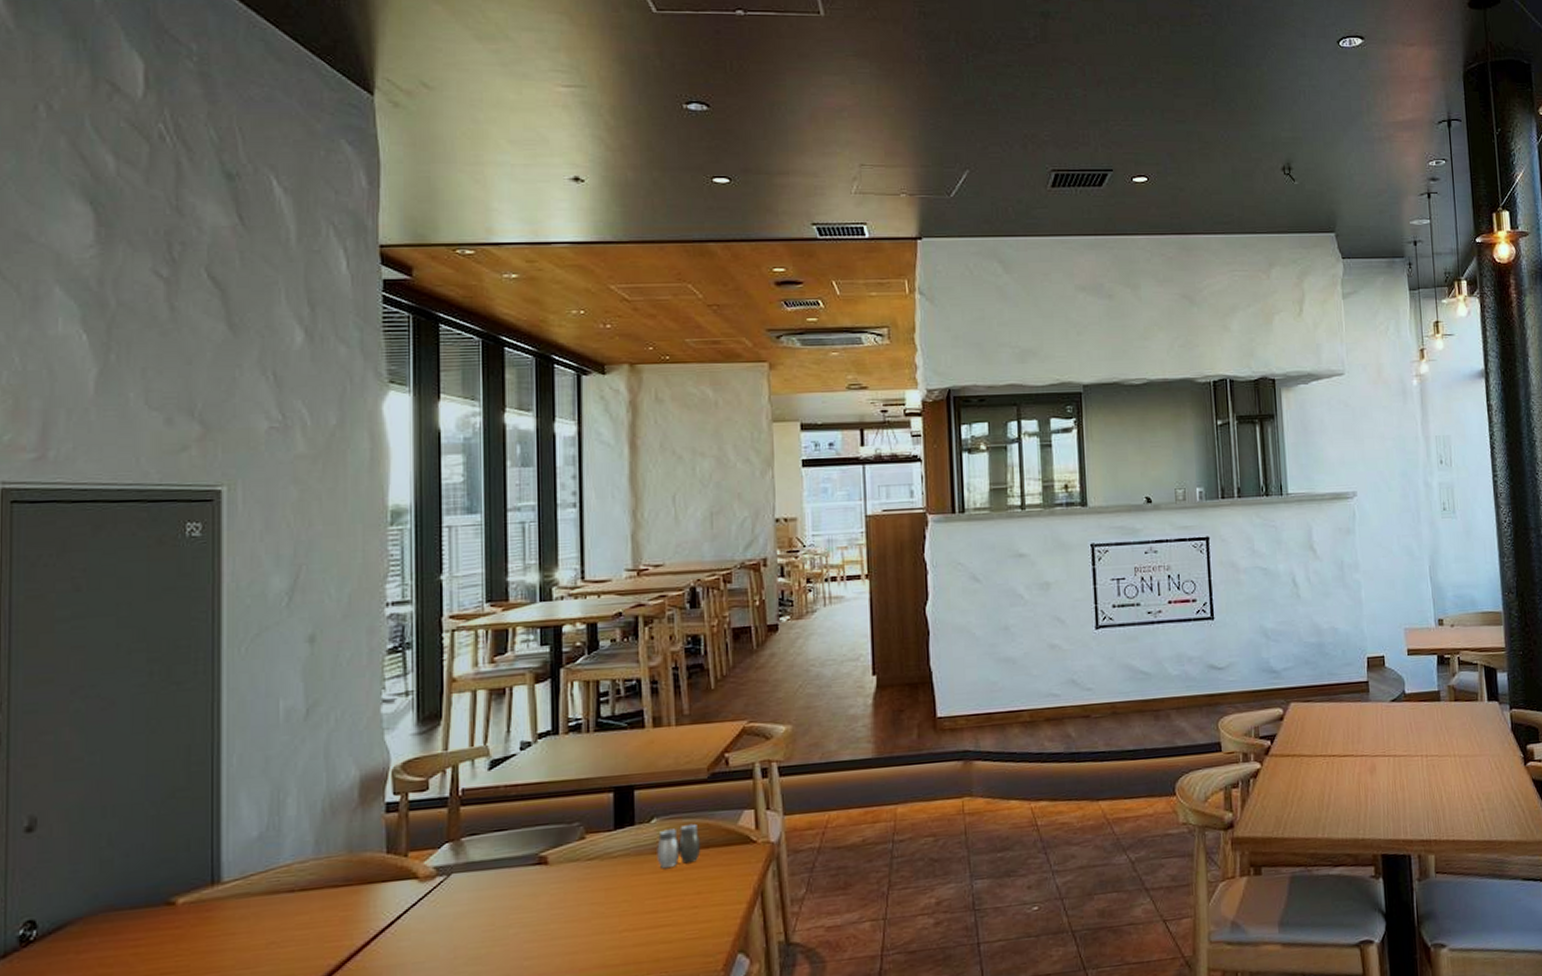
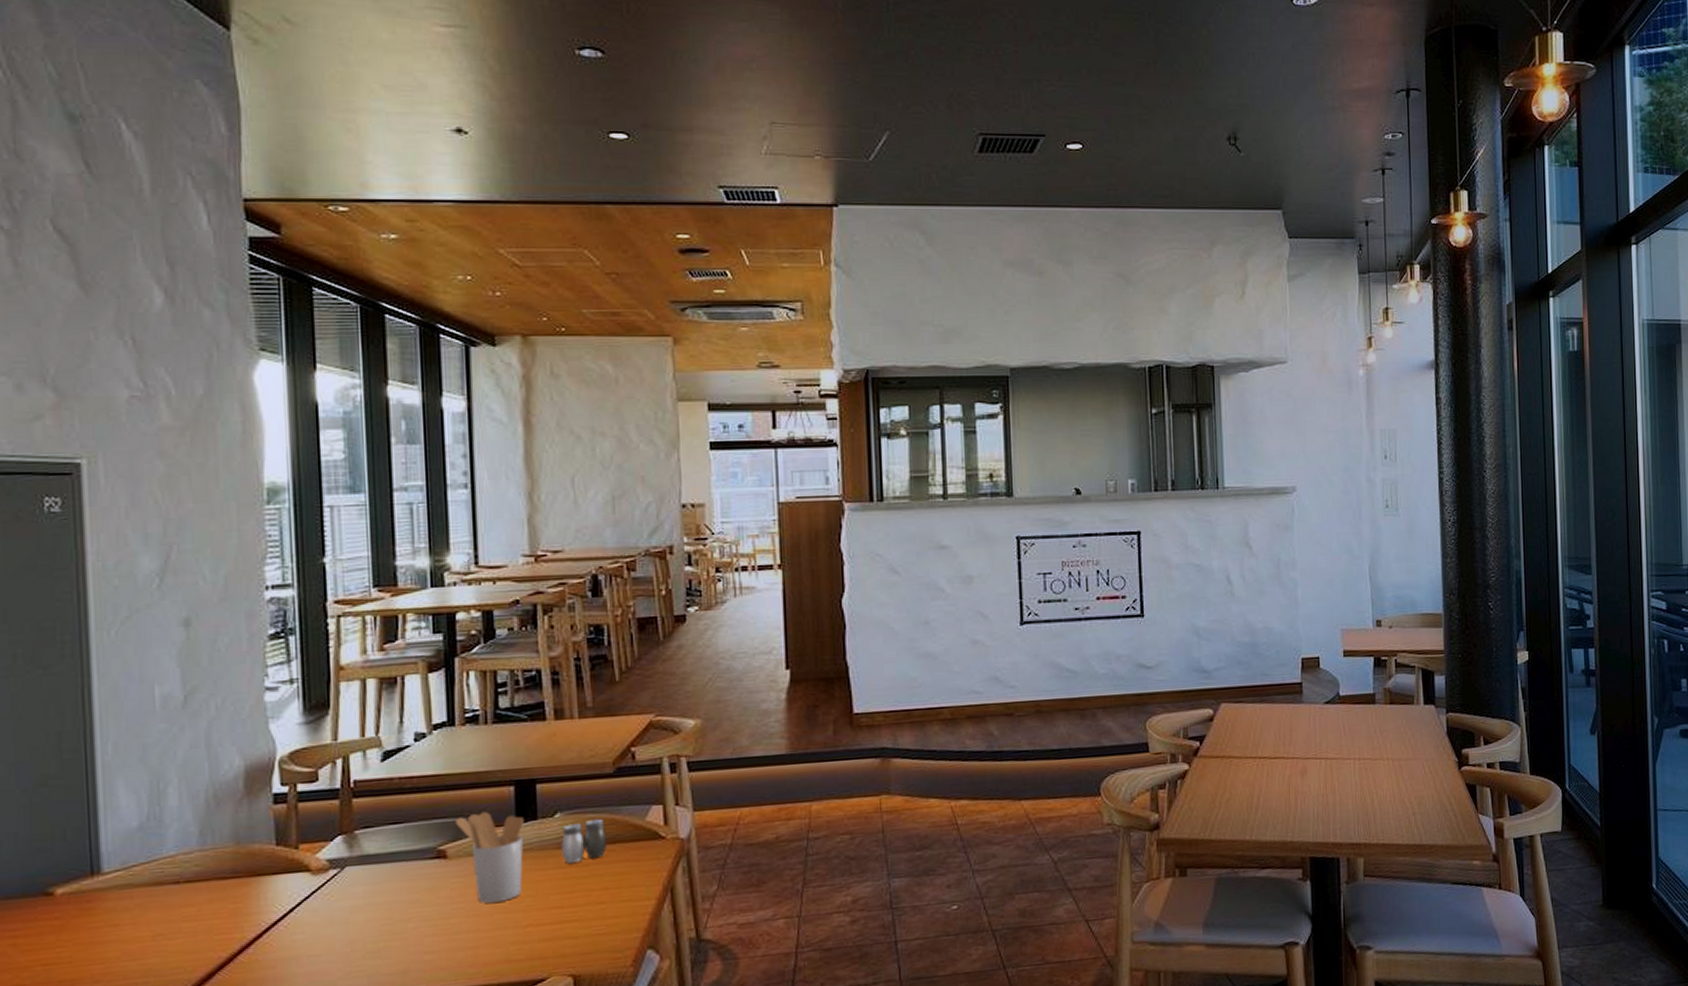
utensil holder: none [557,818,623,909] -> present [456,812,525,903]

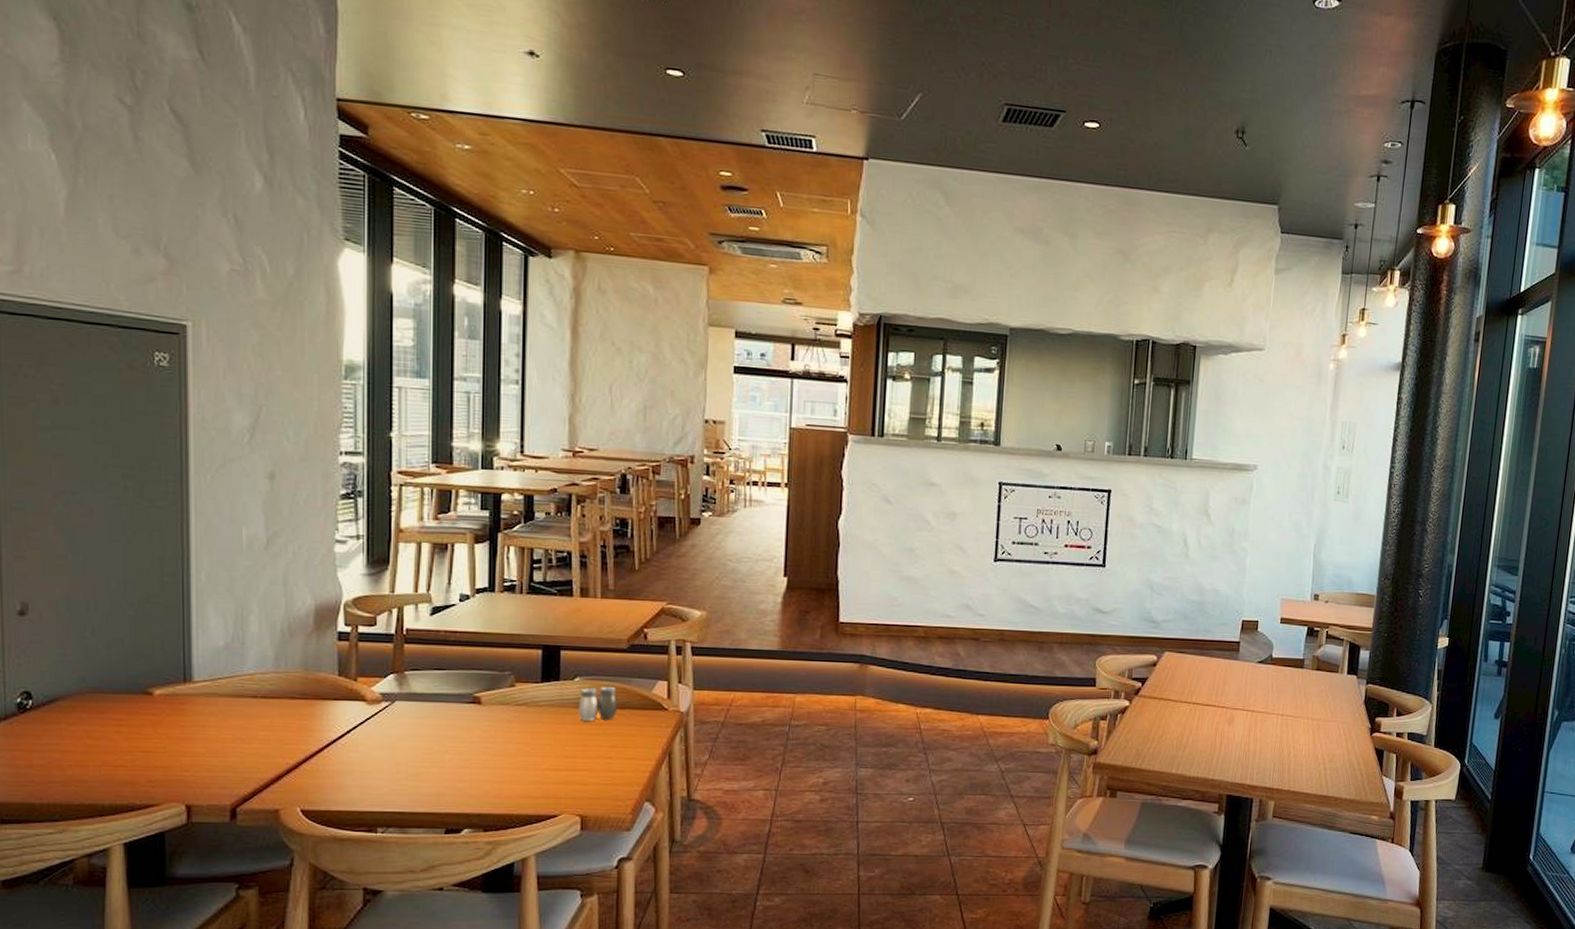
utensil holder: present [456,812,525,903] -> none [491,669,549,746]

